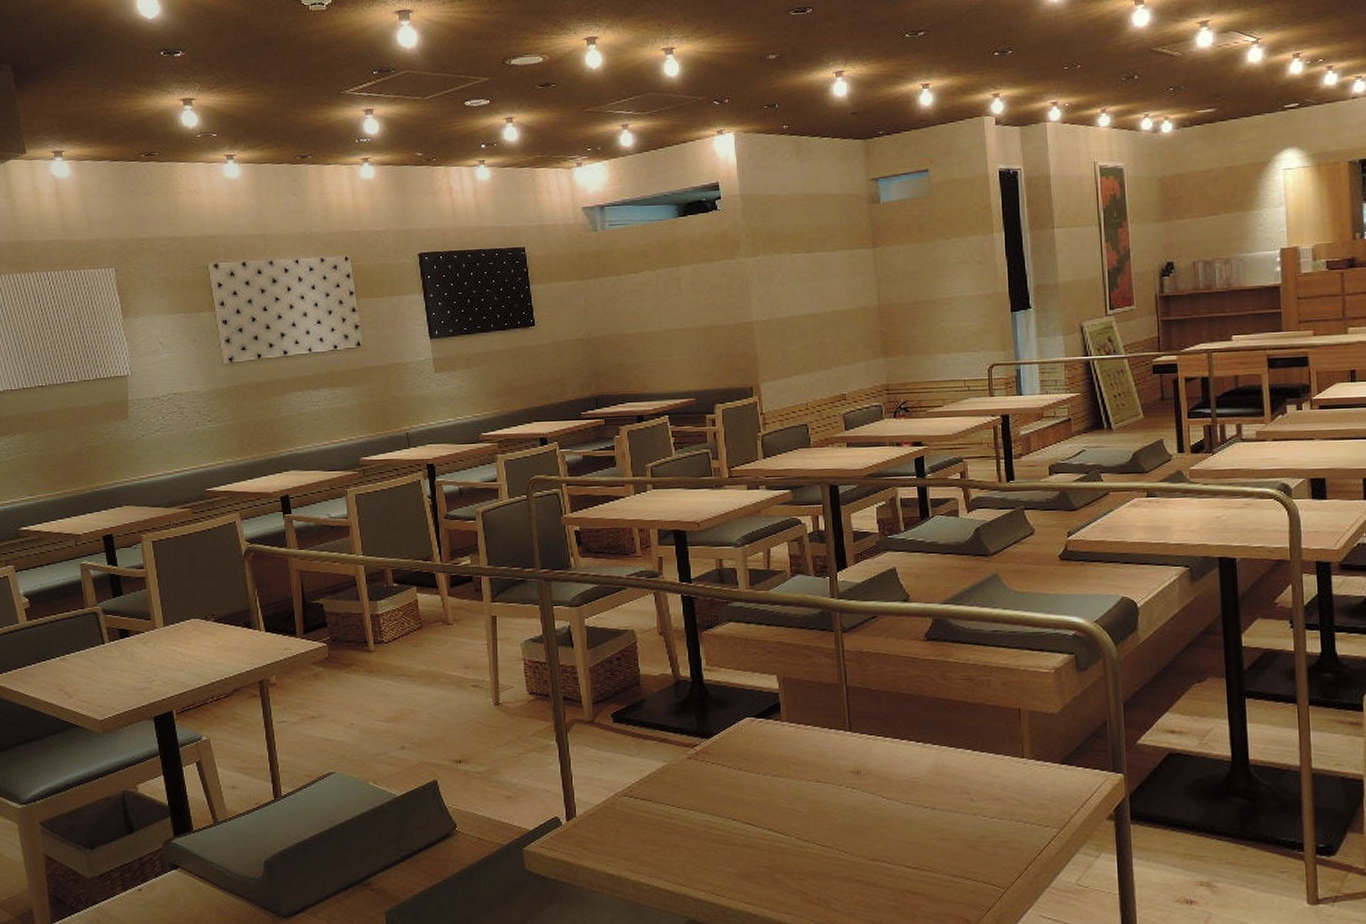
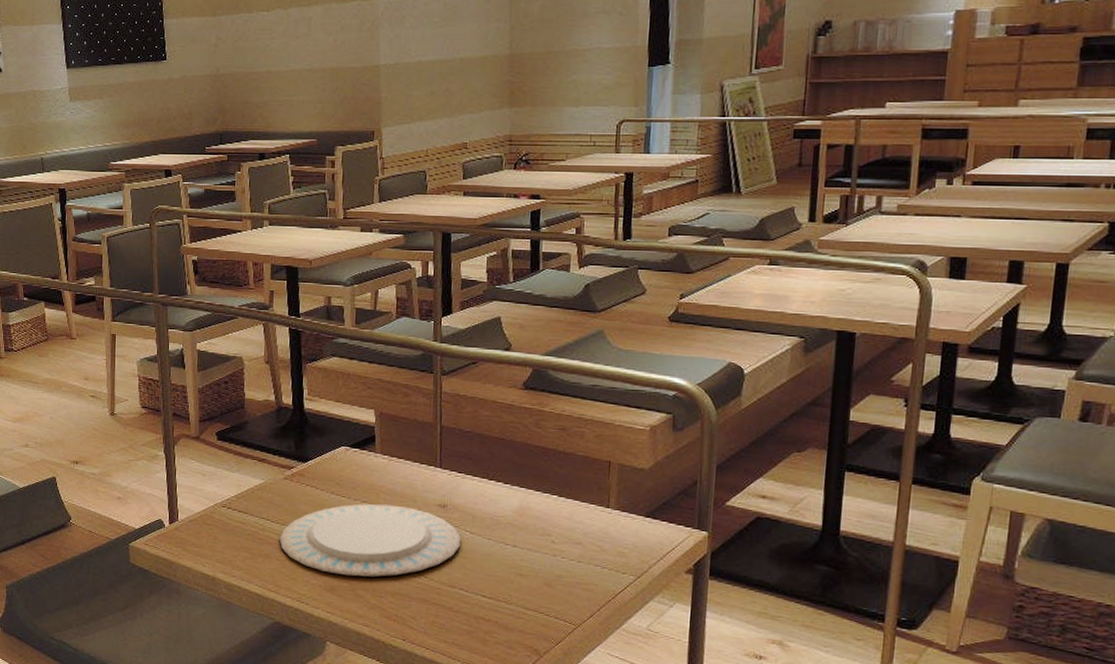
plate: none [687,776,878,860] -> present [279,504,461,577]

